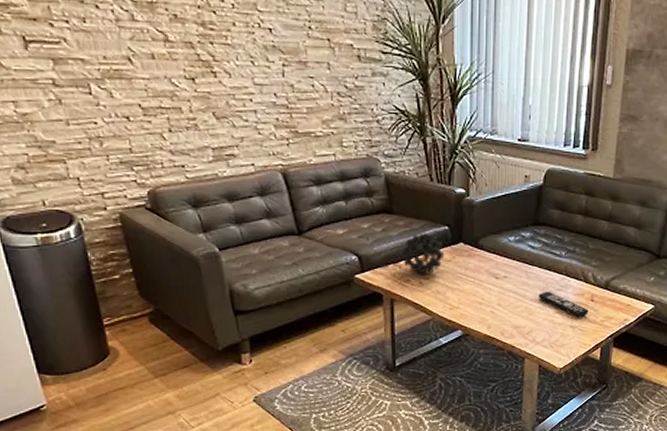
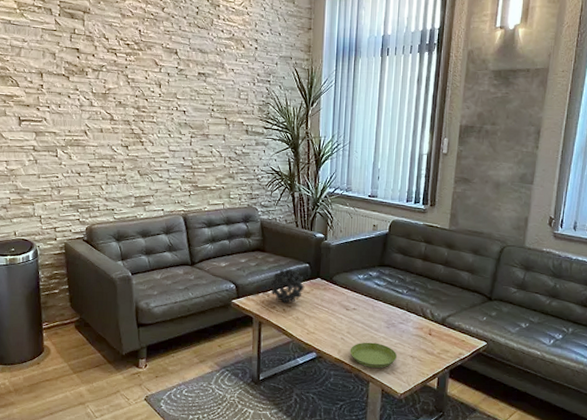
saucer: none [501,314,556,343] -> present [350,342,398,369]
remote control: present [539,291,589,318] -> none [383,324,427,349]

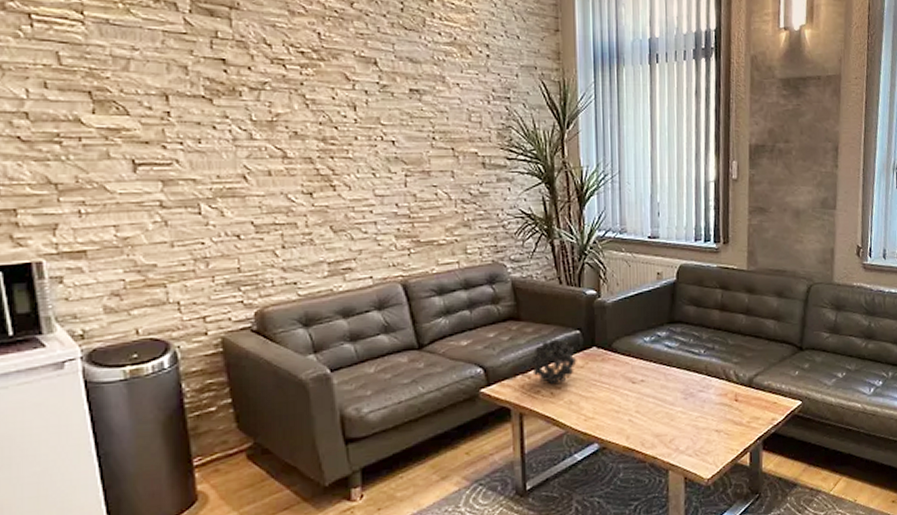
saucer: present [350,342,398,369] -> none [641,419,700,453]

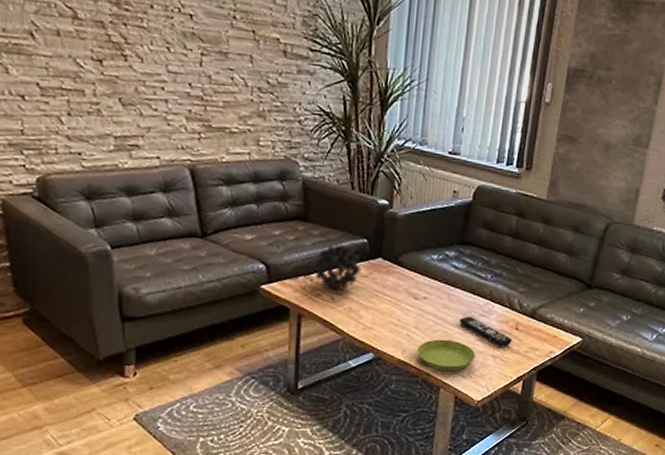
saucer: none [641,419,700,453] -> present [417,339,476,372]
remote control: none [679,393,733,421] -> present [459,316,512,347]

